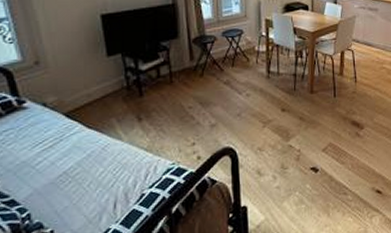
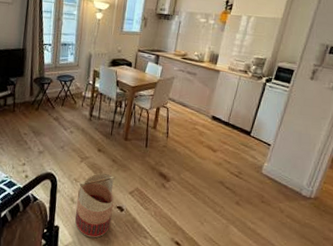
basket: none [265,134,307,210] -> present [75,172,115,238]

